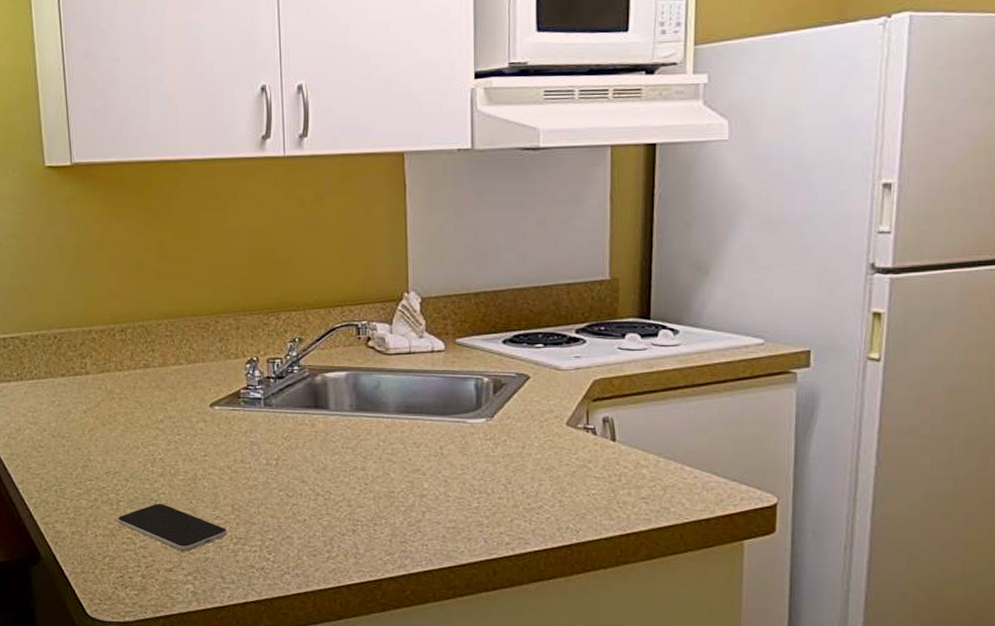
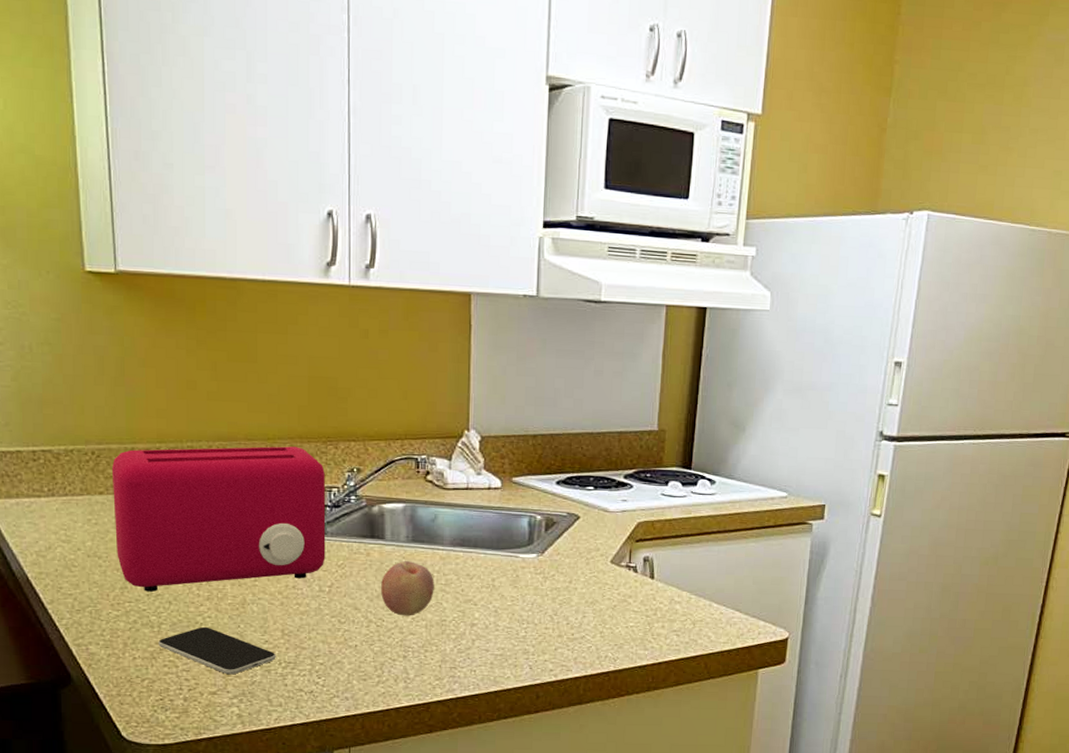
toaster: none [71,320,271,470] -> present [111,446,326,592]
fruit: none [327,431,381,488] -> present [381,561,434,616]

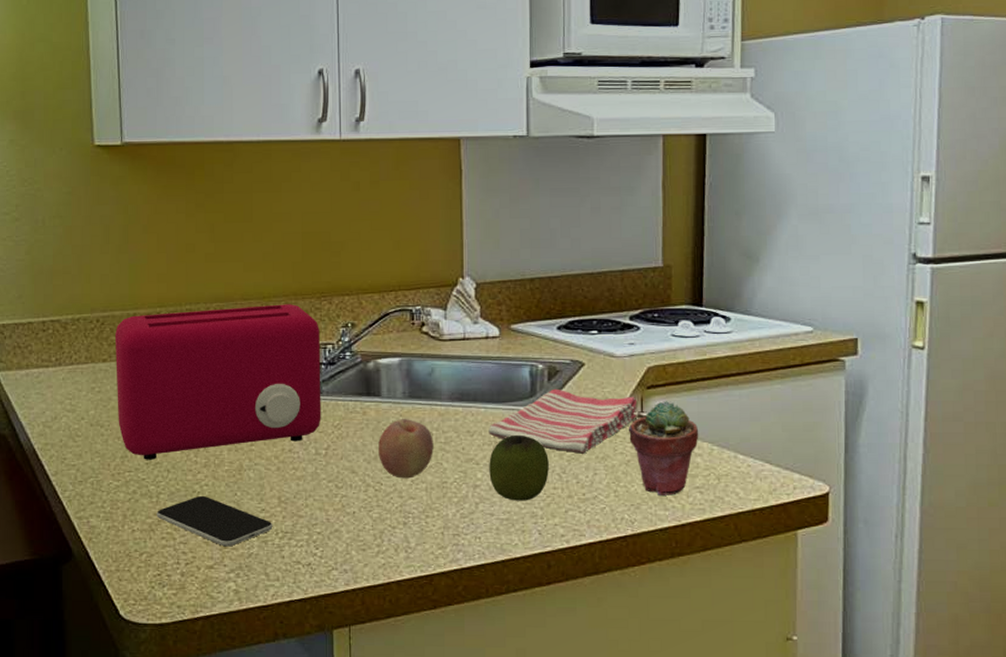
apple: none [486,579,542,639] -> present [489,434,549,501]
dish towel: none [487,538,626,598] -> present [489,388,638,454]
potted succulent: none [617,554,680,637] -> present [629,401,699,495]

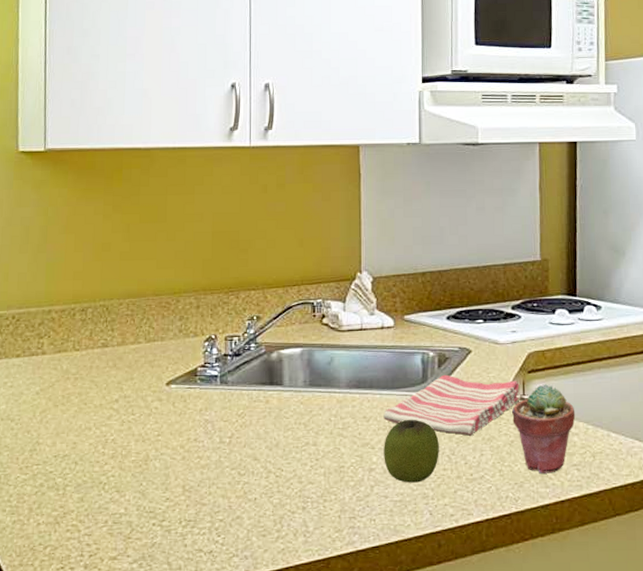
toaster: present [114,304,321,460] -> none [28,299,227,453]
smartphone: present [157,495,273,547] -> none [62,486,177,537]
fruit: present [378,419,434,479] -> none [280,406,332,464]

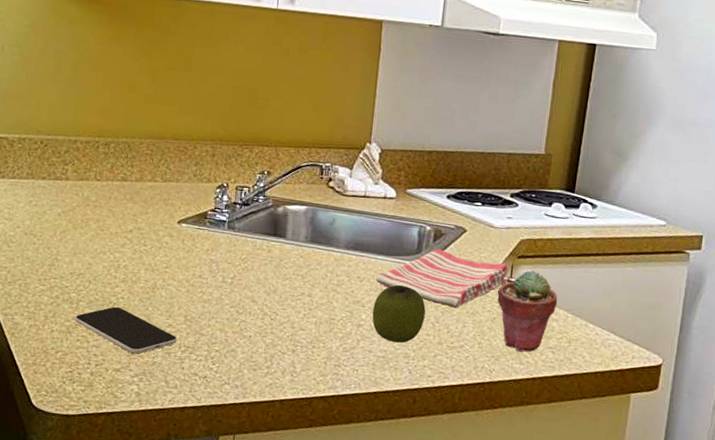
smartphone: none [62,486,177,537] -> present [75,306,178,354]

